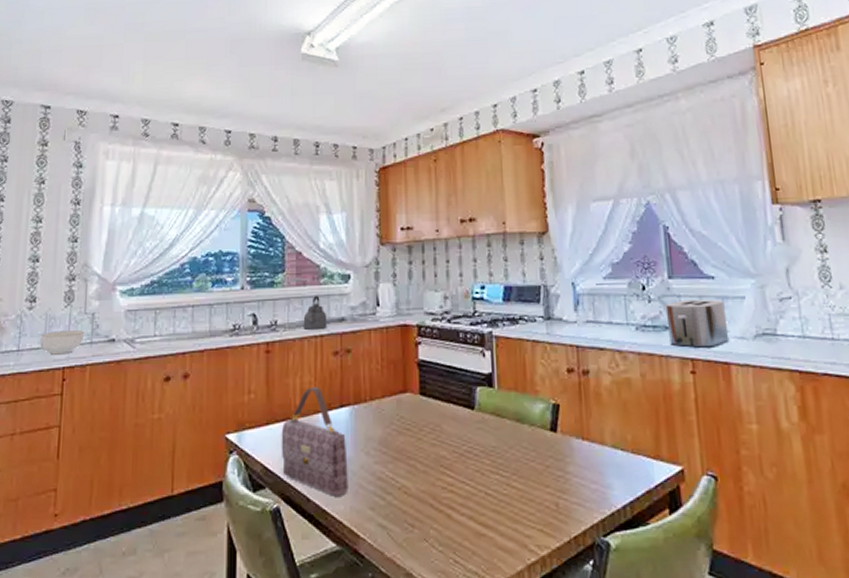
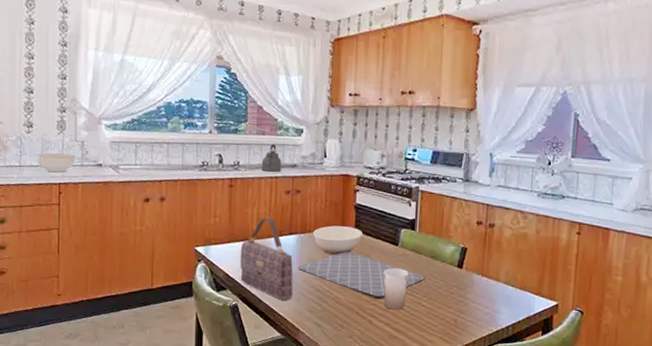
placemat: none [354,423,512,485] -> present [298,252,425,300]
bowl: none [369,390,429,429] -> present [313,225,362,255]
cup: none [460,438,492,496] -> present [383,267,410,310]
toaster: present [665,299,730,349] -> none [564,175,614,217]

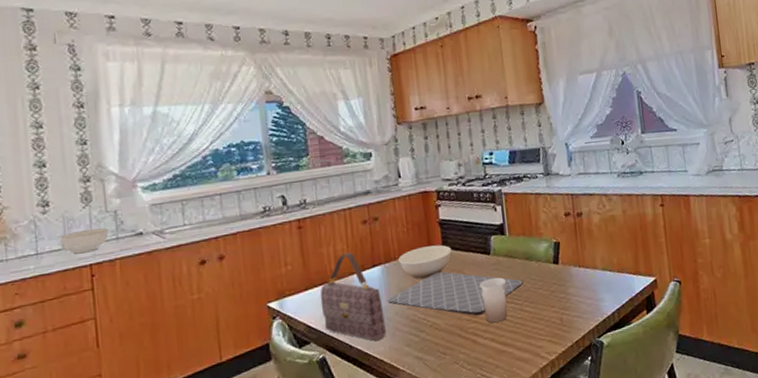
kettle: present [261,144,282,173] -> none [330,174,355,205]

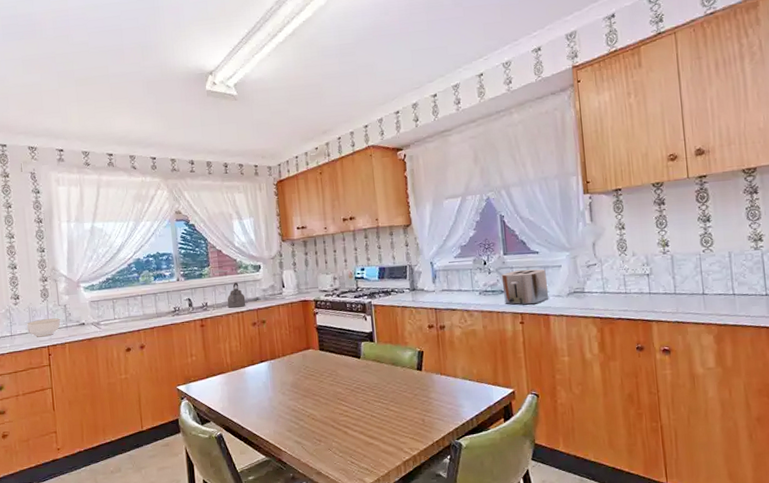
handbag: present [320,252,386,341] -> none [218,348,271,424]
kettle: none [330,174,355,205] -> present [227,283,246,309]
placemat: present [388,271,524,317] -> none [273,370,390,411]
bowl: present [398,244,452,279] -> none [282,347,327,375]
cup: present [480,277,508,323] -> none [351,378,375,418]
toaster: none [640,147,689,187] -> present [501,269,549,306]

